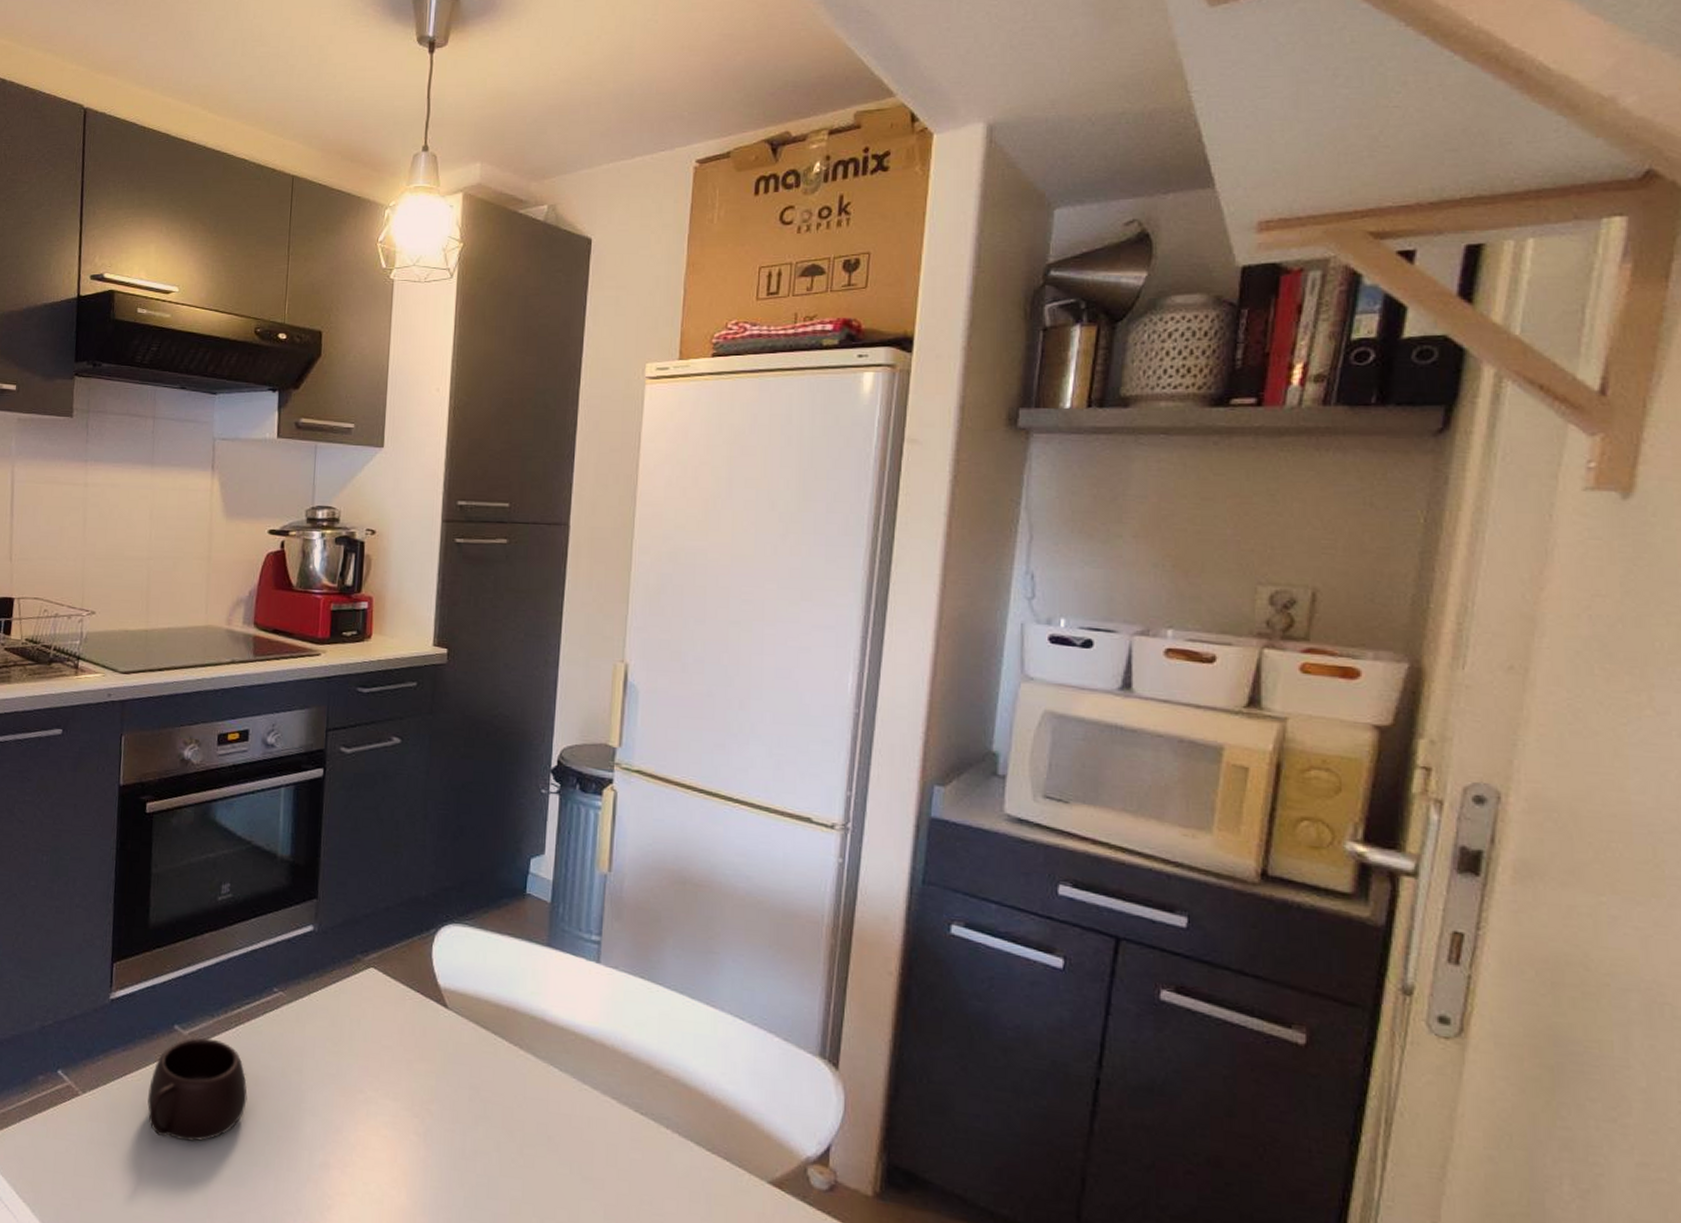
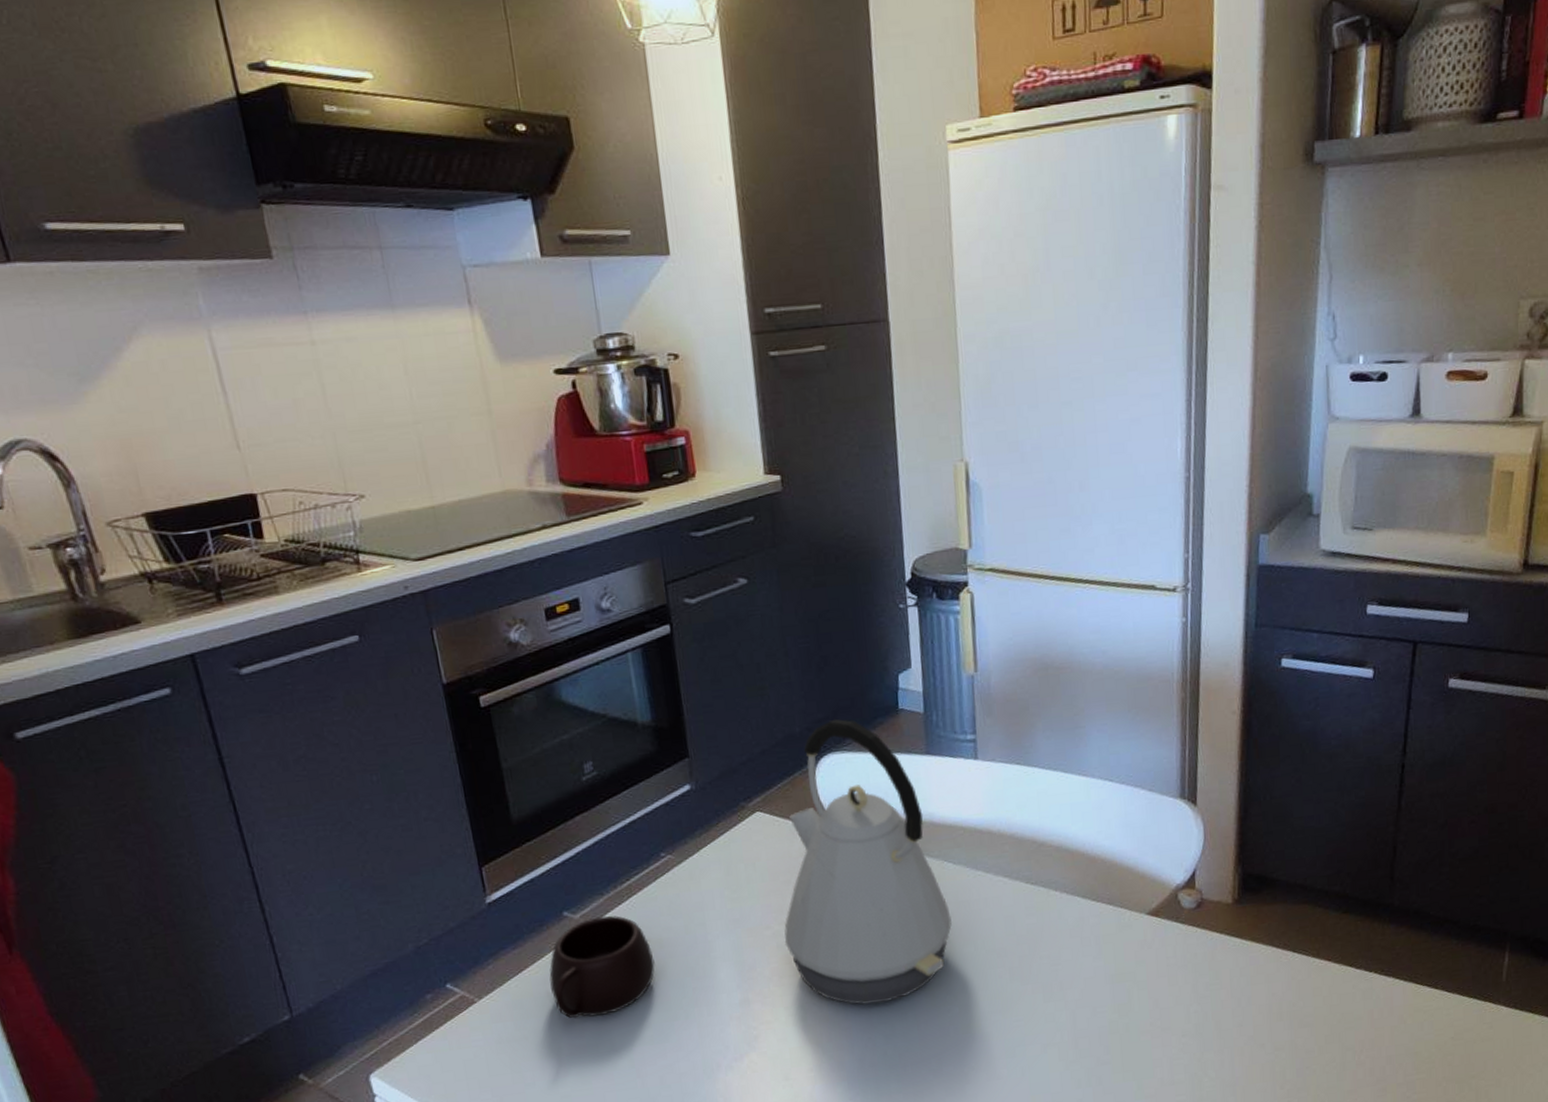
kettle: none [375,890,549,1207] -> present [784,718,952,1005]

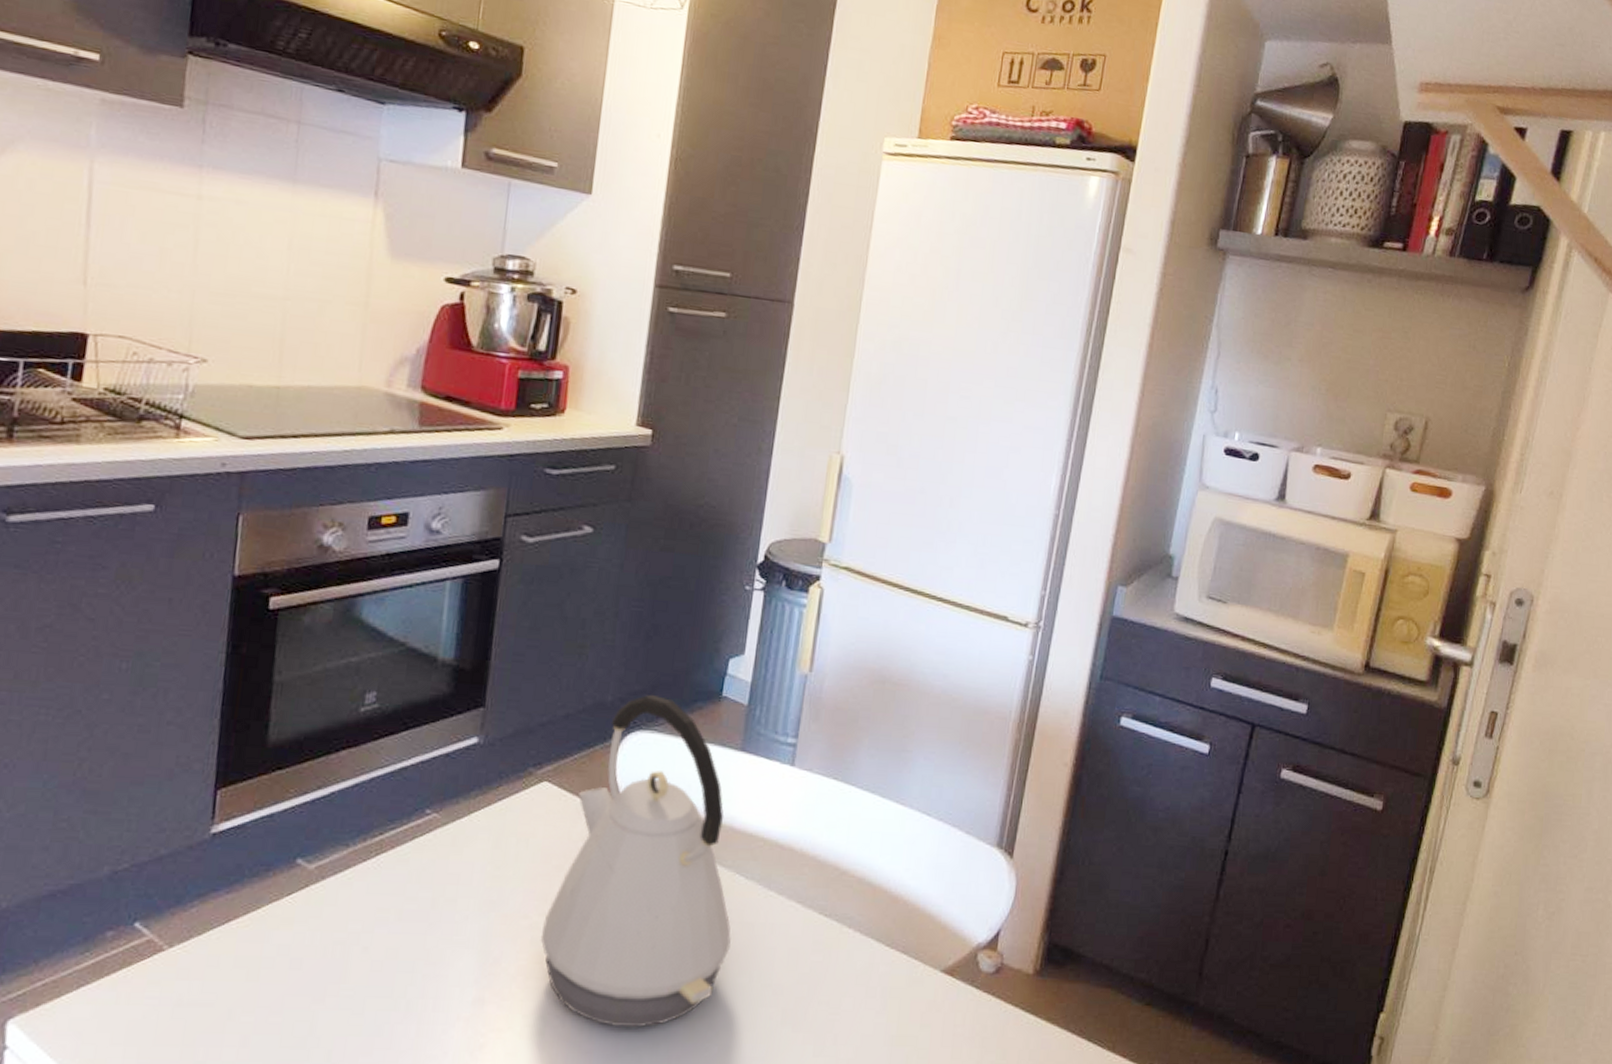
mug: present [549,915,655,1019] -> none [257,871,388,992]

